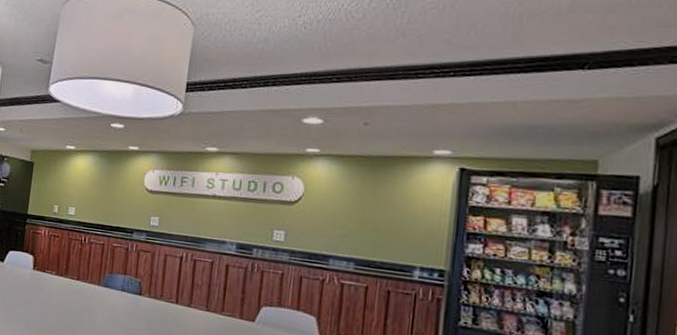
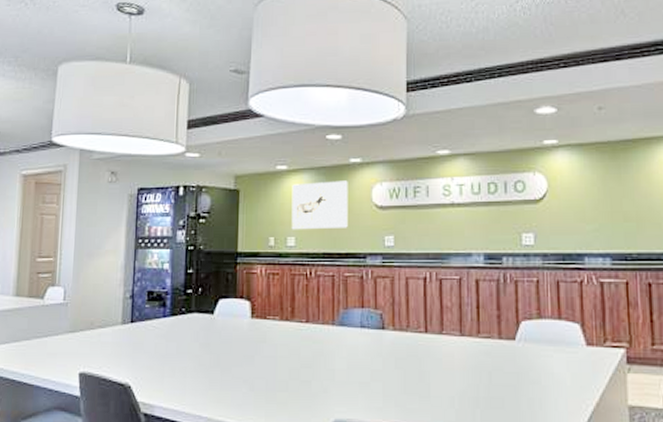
wall art: none [73,163,125,206] -> present [291,180,348,230]

